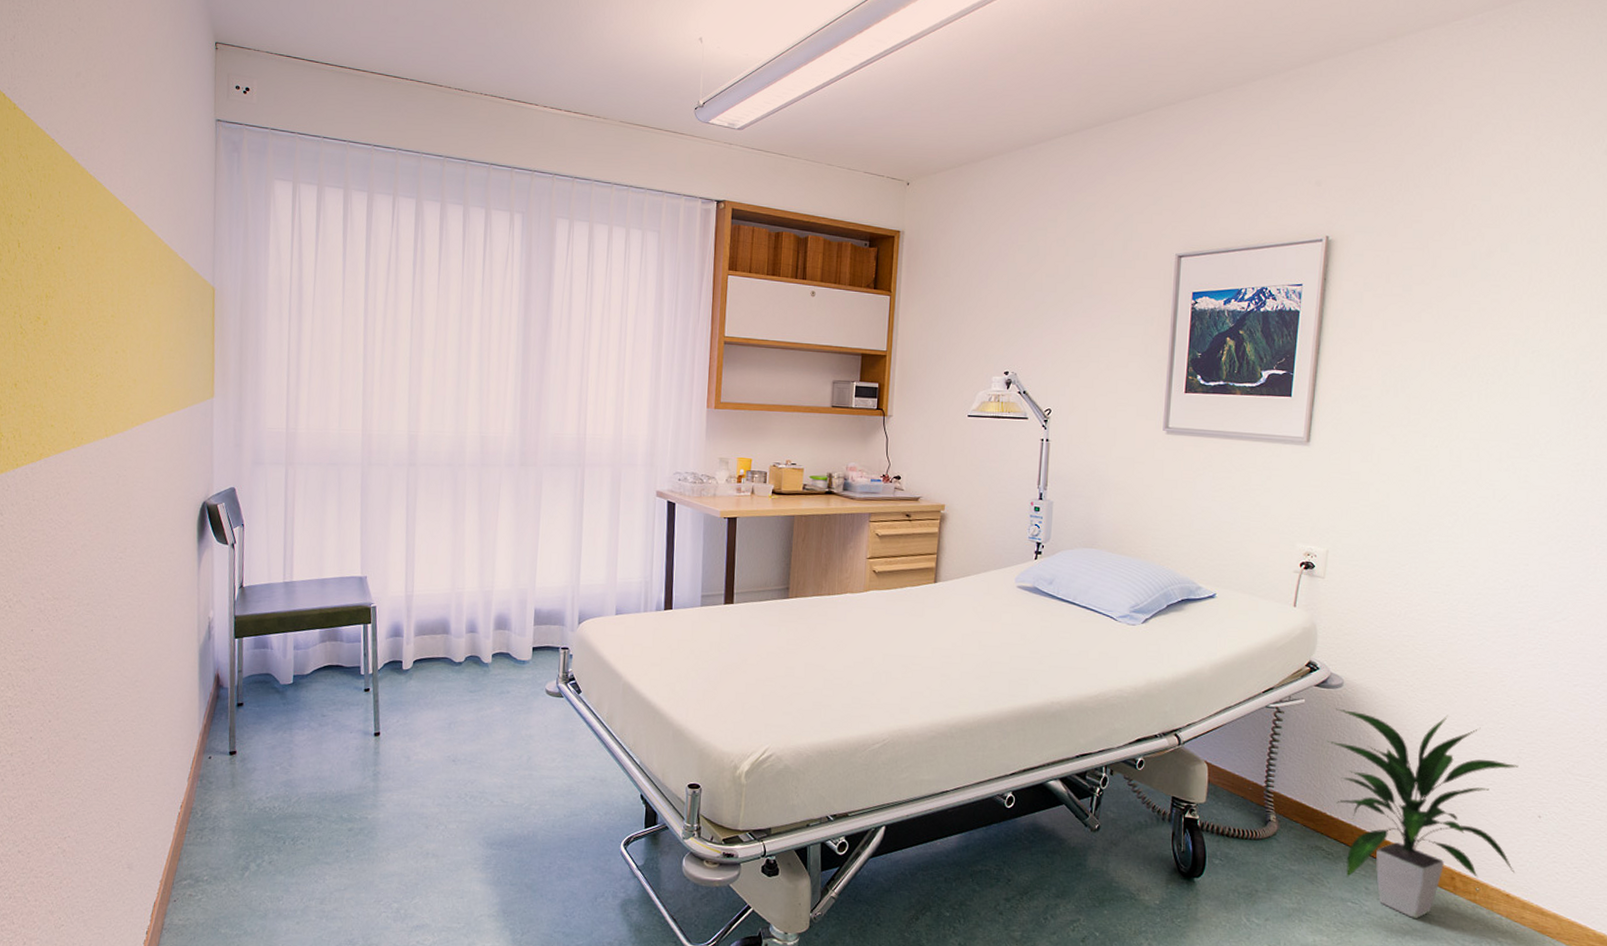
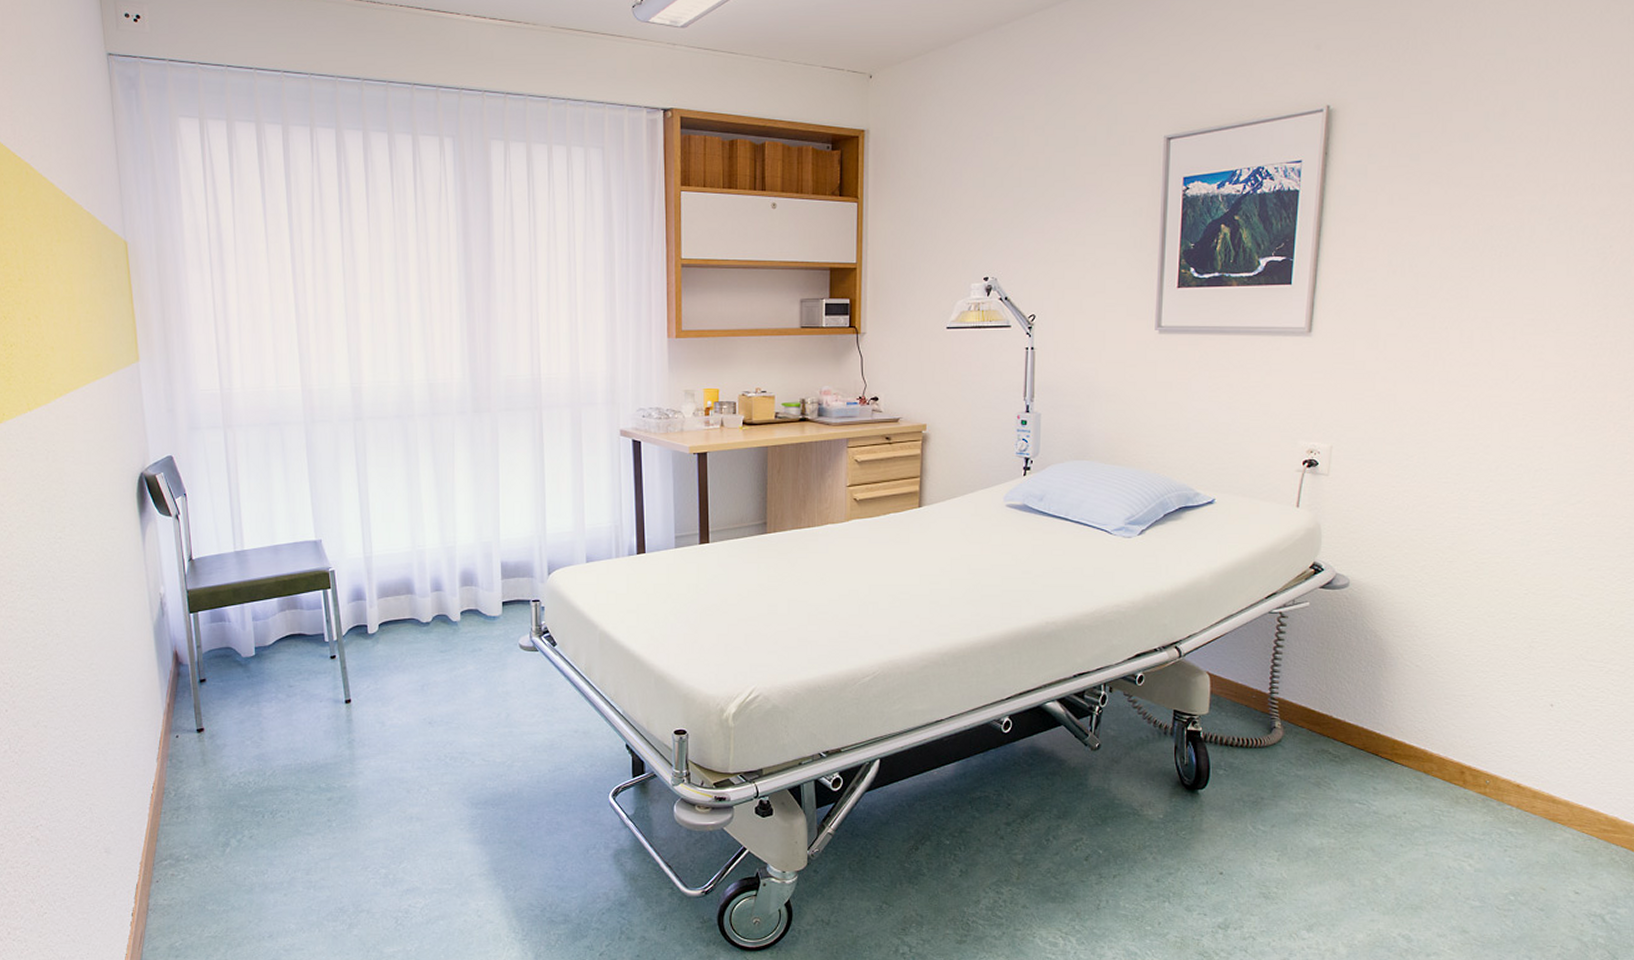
indoor plant: present [1326,708,1519,918] -> none [1332,608,1531,815]

